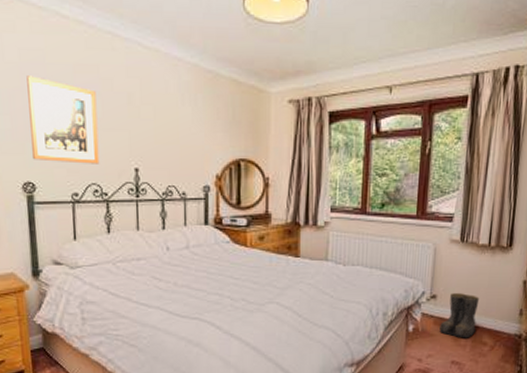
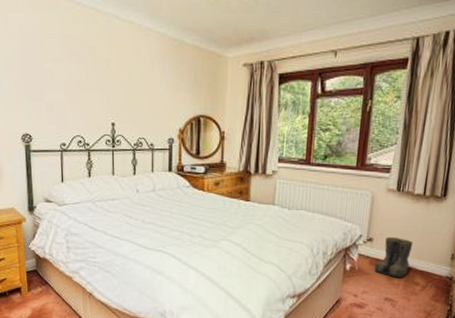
wall art: present [27,76,100,164] -> none [26,46,83,119]

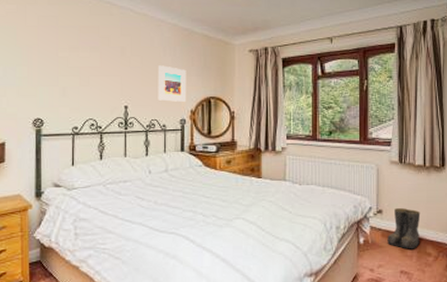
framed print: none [145,80,175,120] -> present [157,65,187,102]

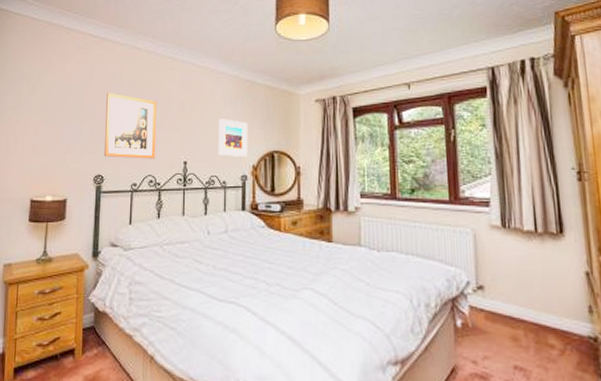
wall art: none [43,36,96,103] -> present [104,92,157,159]
boots: present [387,208,421,249] -> none [493,284,537,338]

